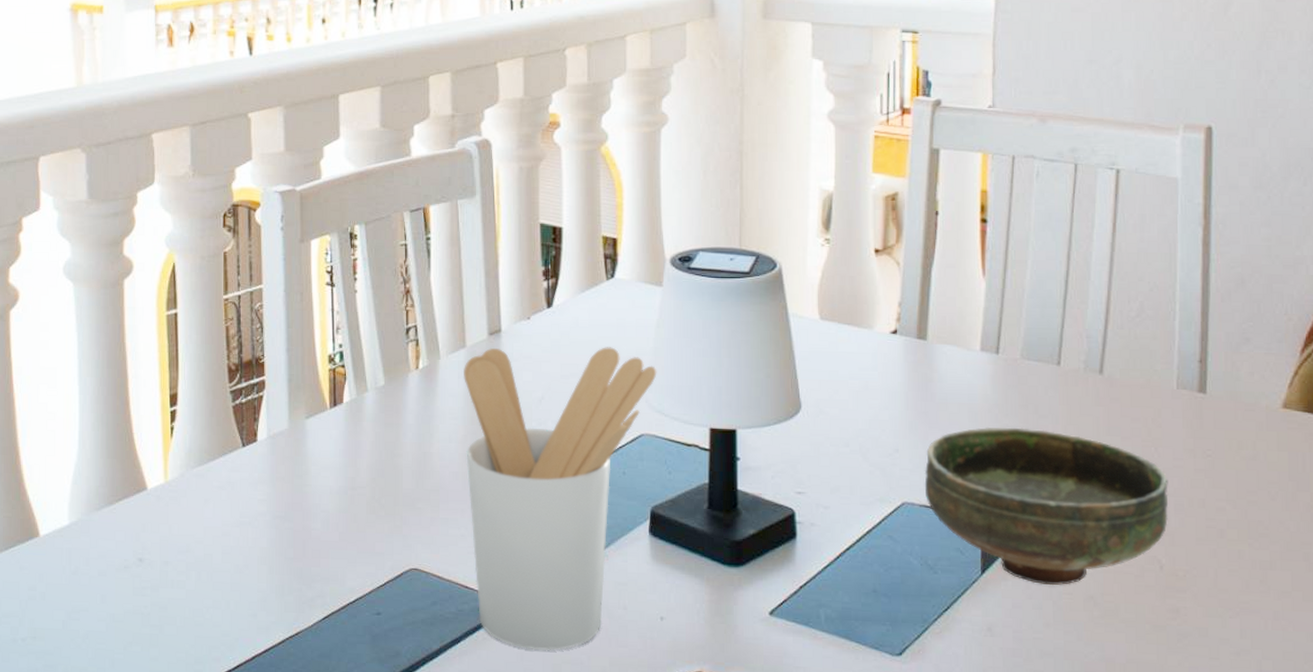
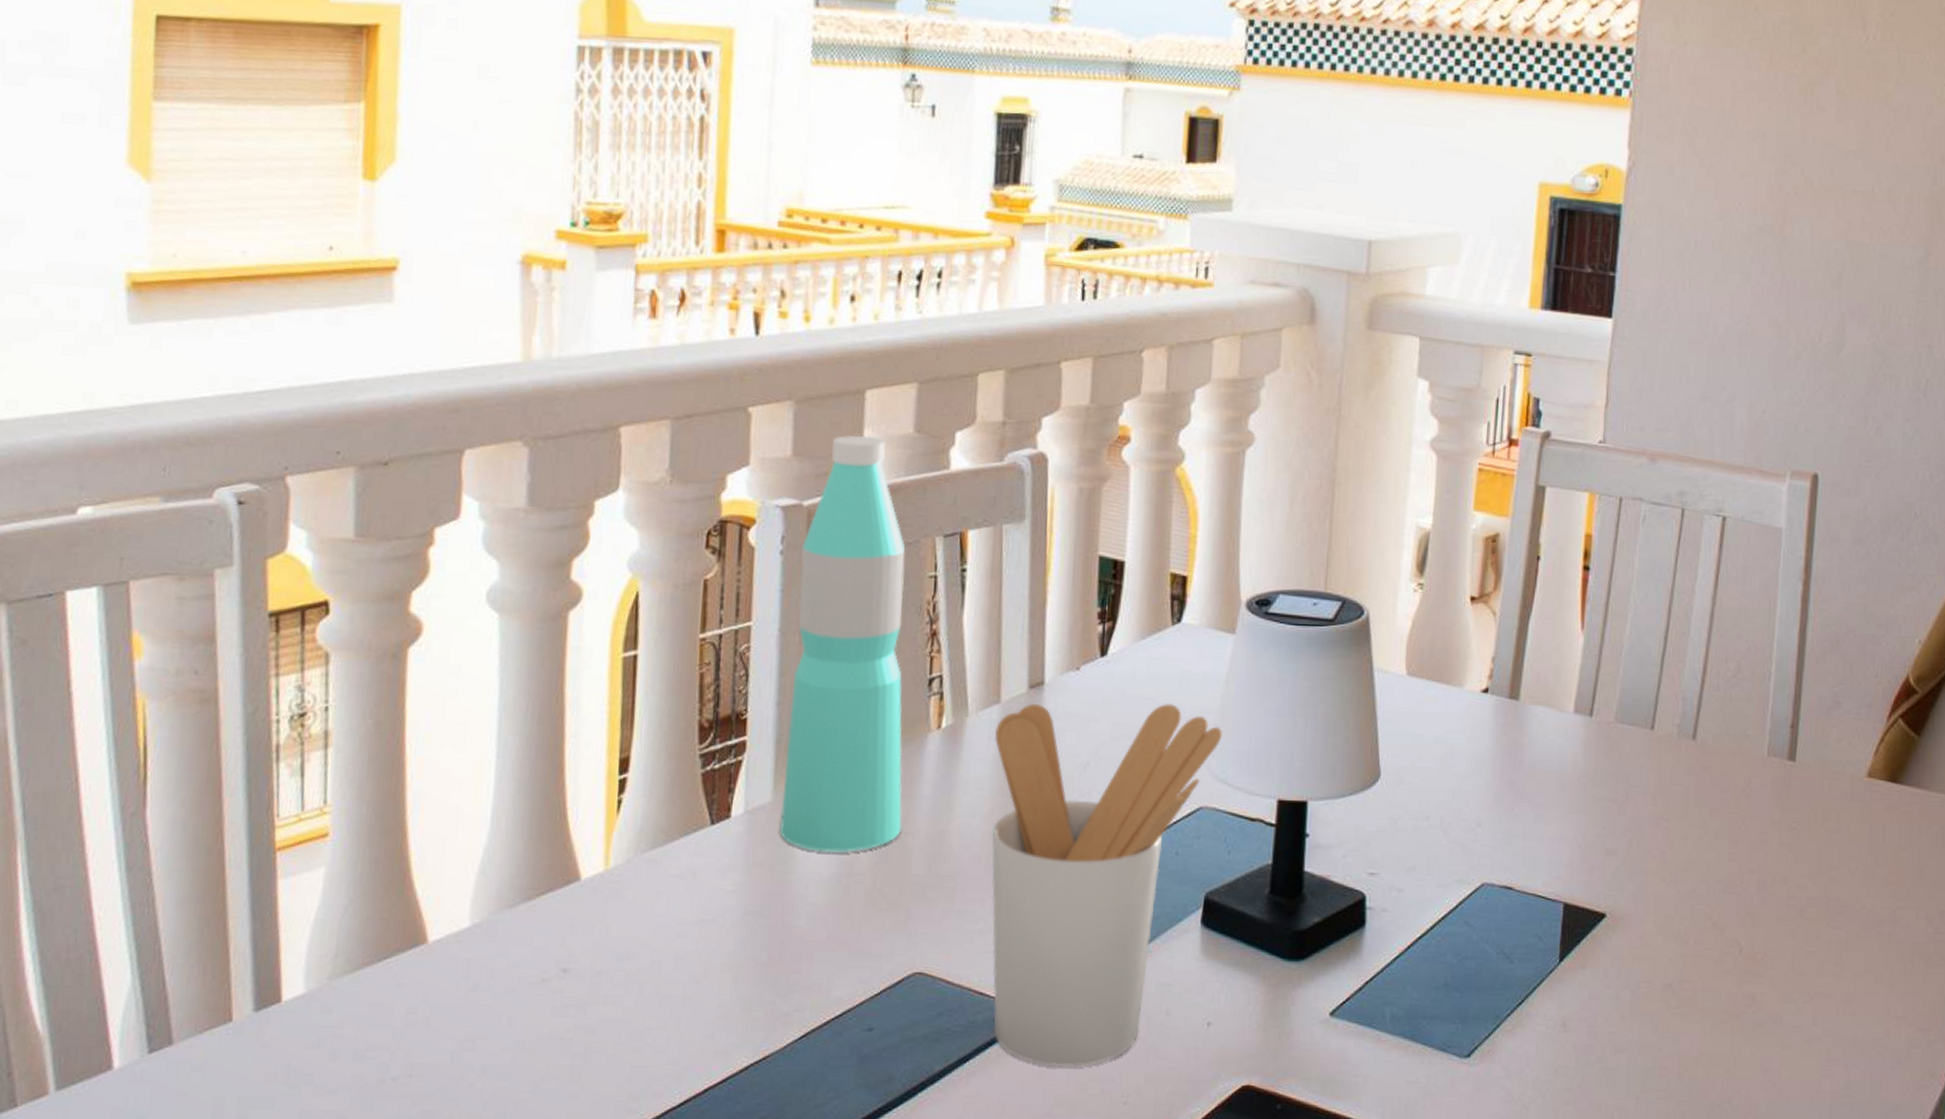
water bottle: none [295,131,392,471] -> present [778,434,906,853]
bowl: present [924,426,1169,586] -> none [1506,797,1753,974]

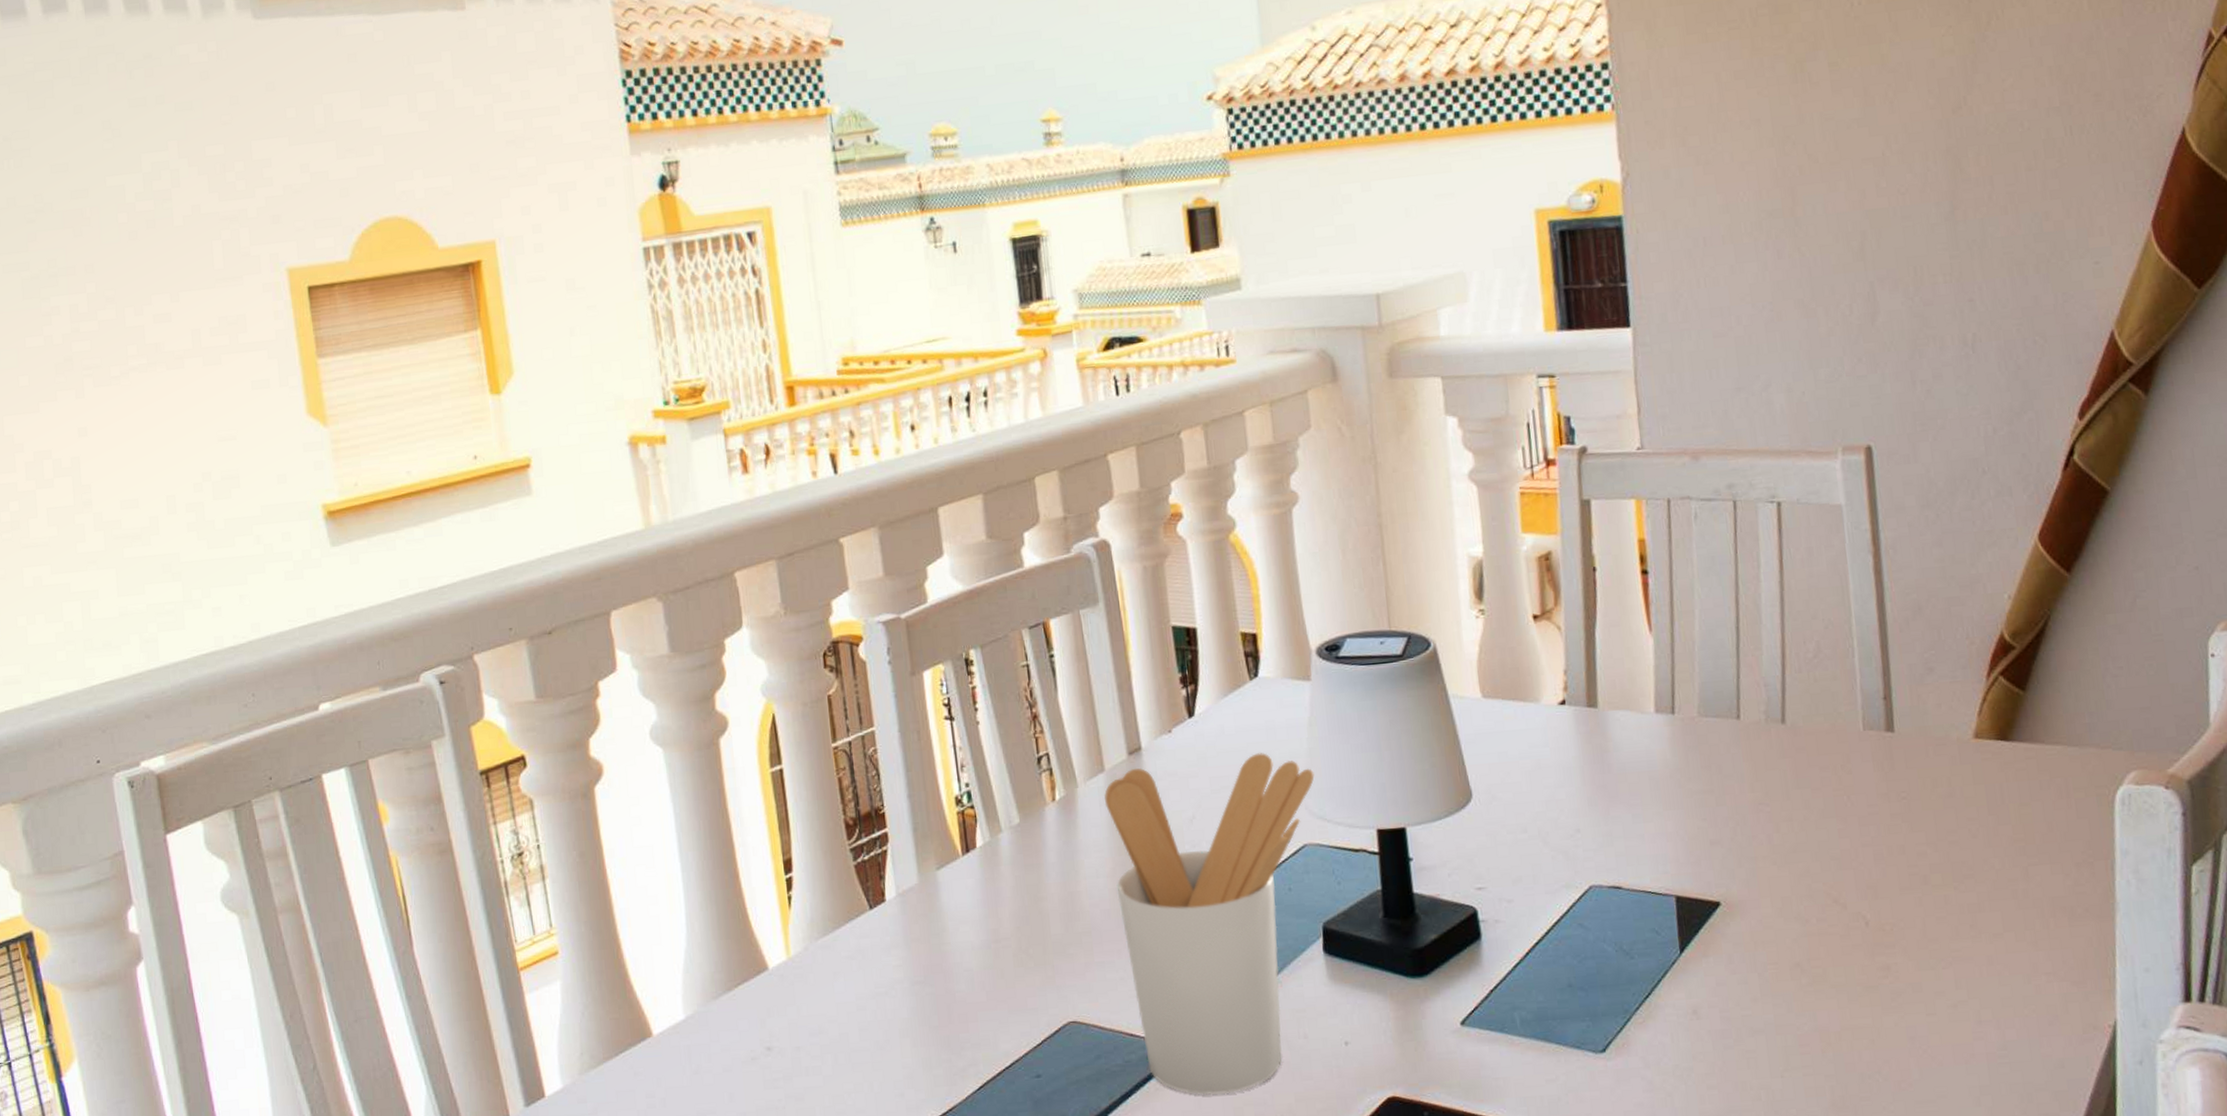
water bottle: present [778,434,906,853] -> none [906,548,1036,923]

